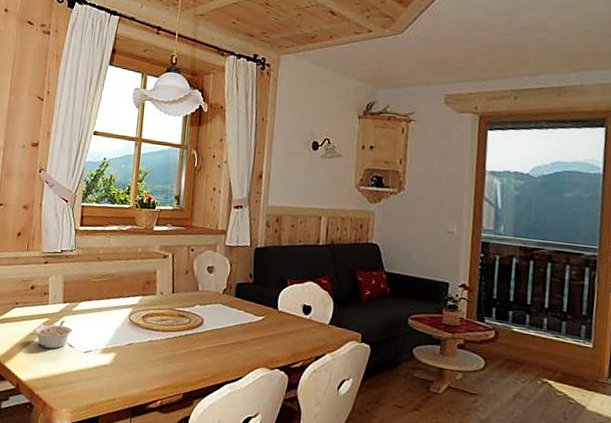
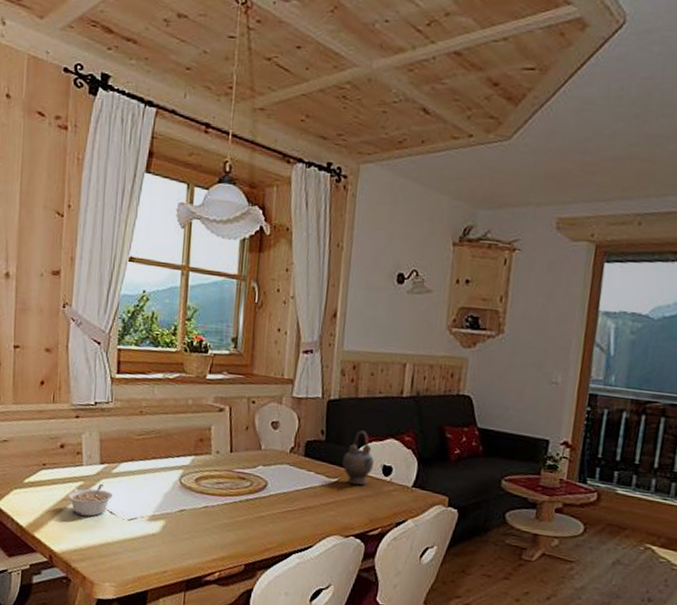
teapot: none [268,274,296,323] -> present [342,430,375,486]

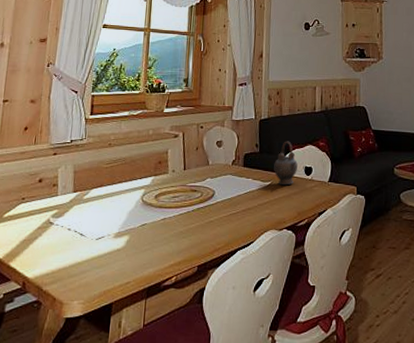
legume: present [67,483,113,516] -> none [42,209,84,240]

